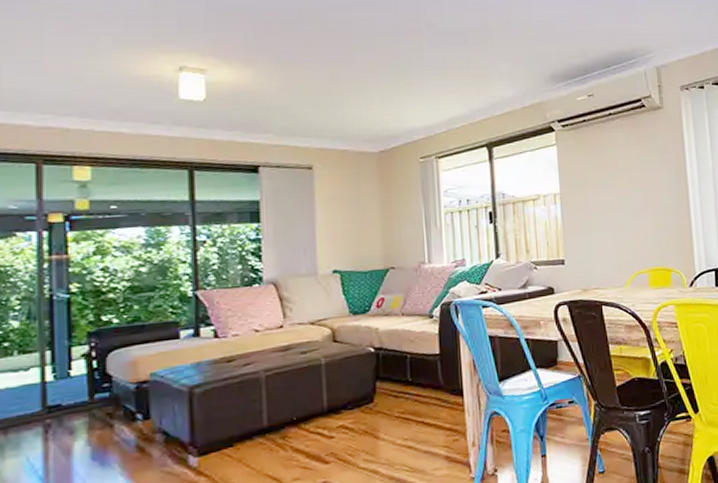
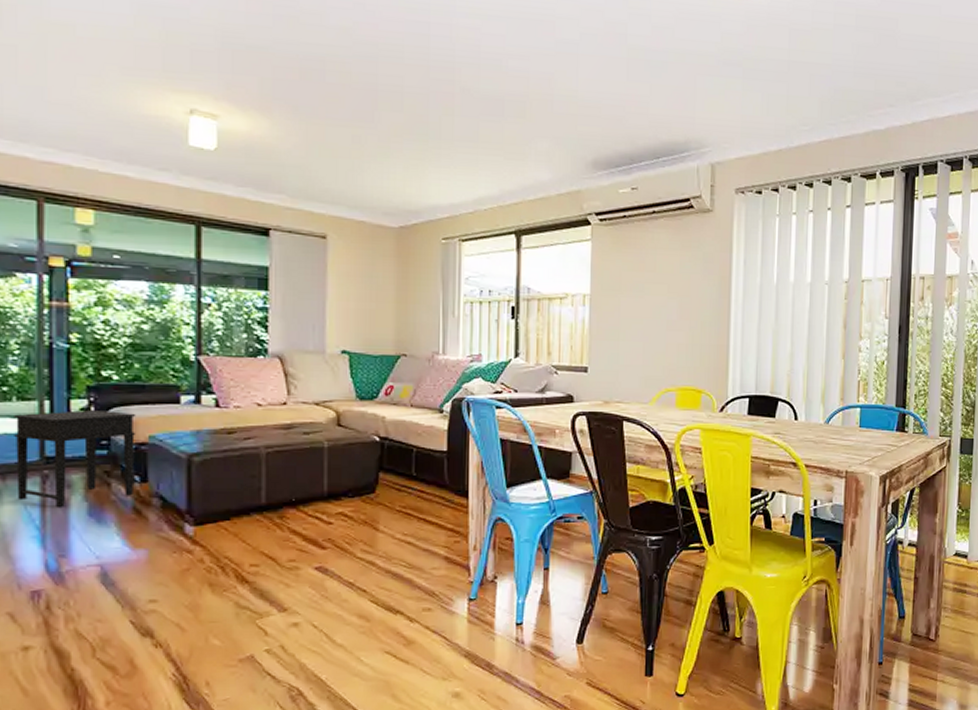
side table: none [15,353,138,455] -> present [14,410,136,507]

